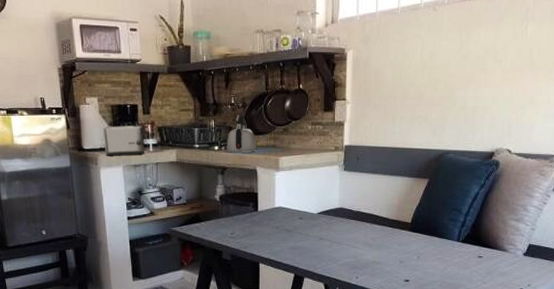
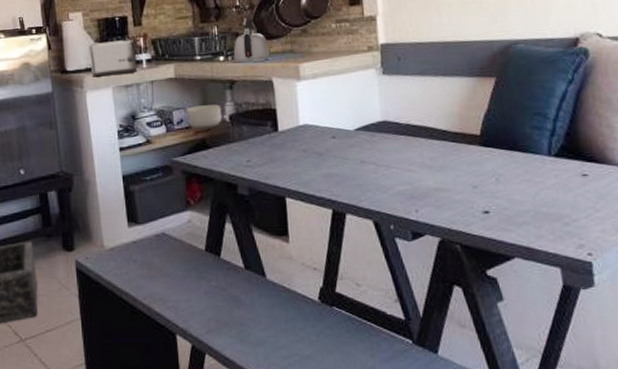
bowl: none [184,186,214,206] -> present [186,104,222,130]

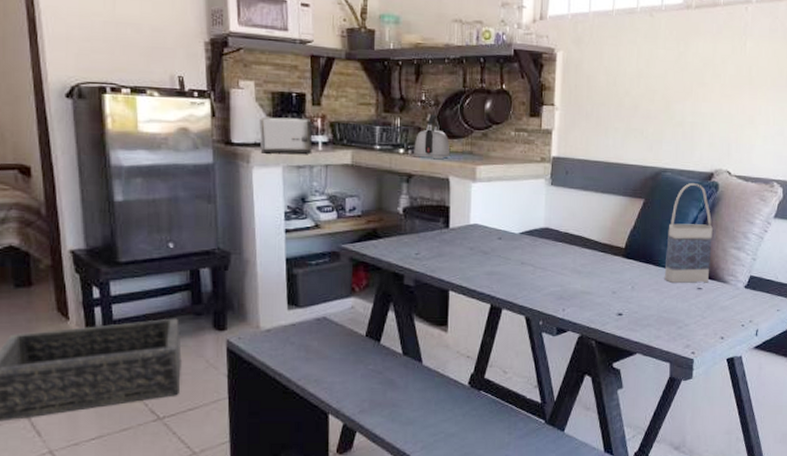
bowl: present [186,104,222,130] -> none [359,195,396,220]
bag: none [531,52,595,171] -> present [664,183,713,283]

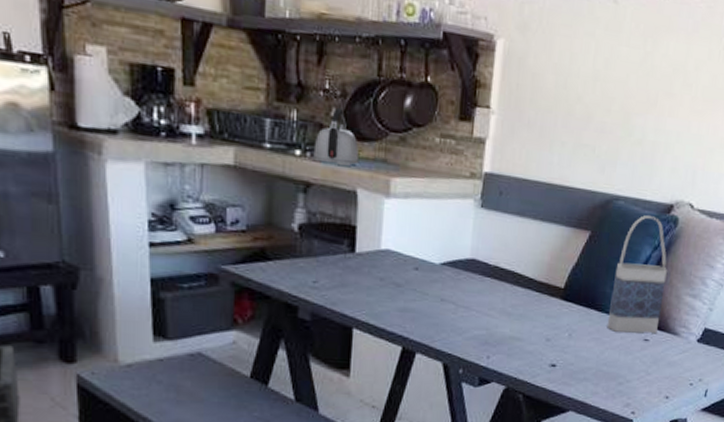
toaster: present [259,117,316,154] -> none [114,95,188,148]

